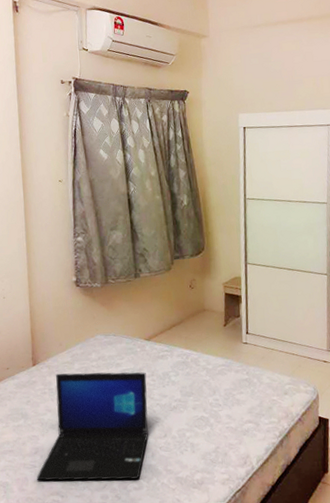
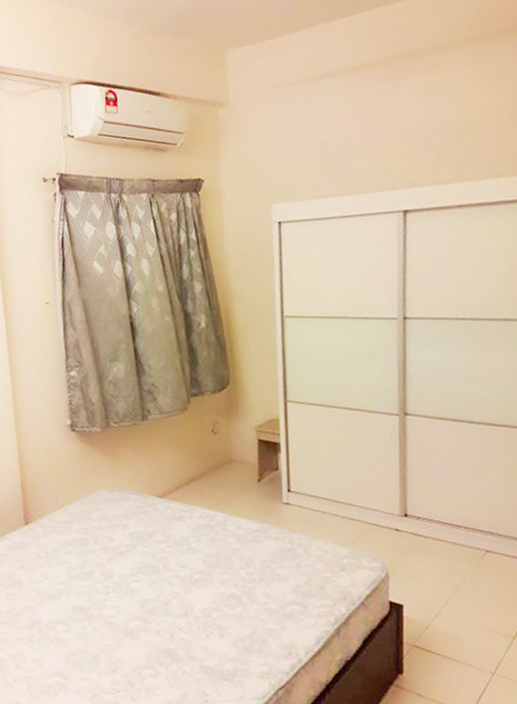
laptop: present [37,372,148,481] -> none [35,534,165,665]

